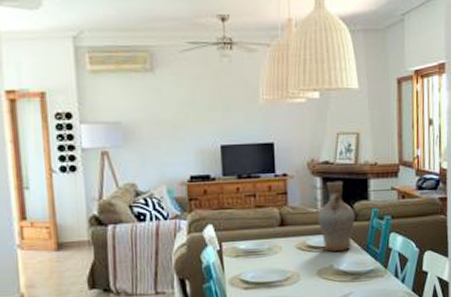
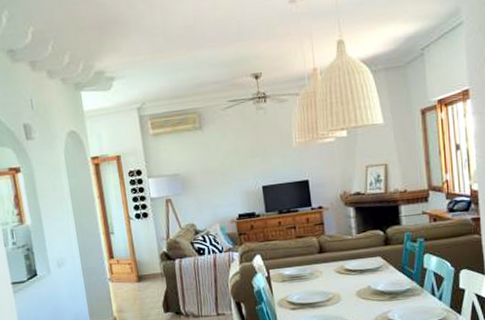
vase: present [317,181,355,252] -> none [352,209,389,274]

